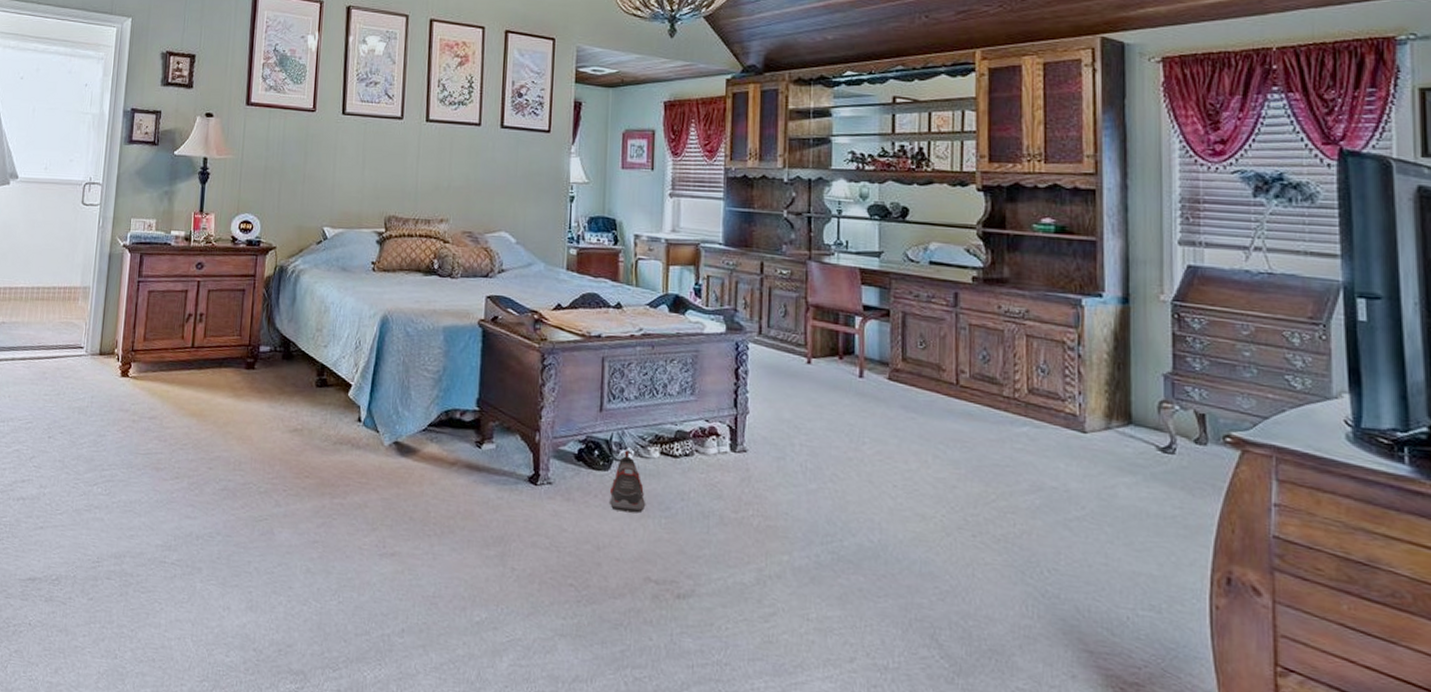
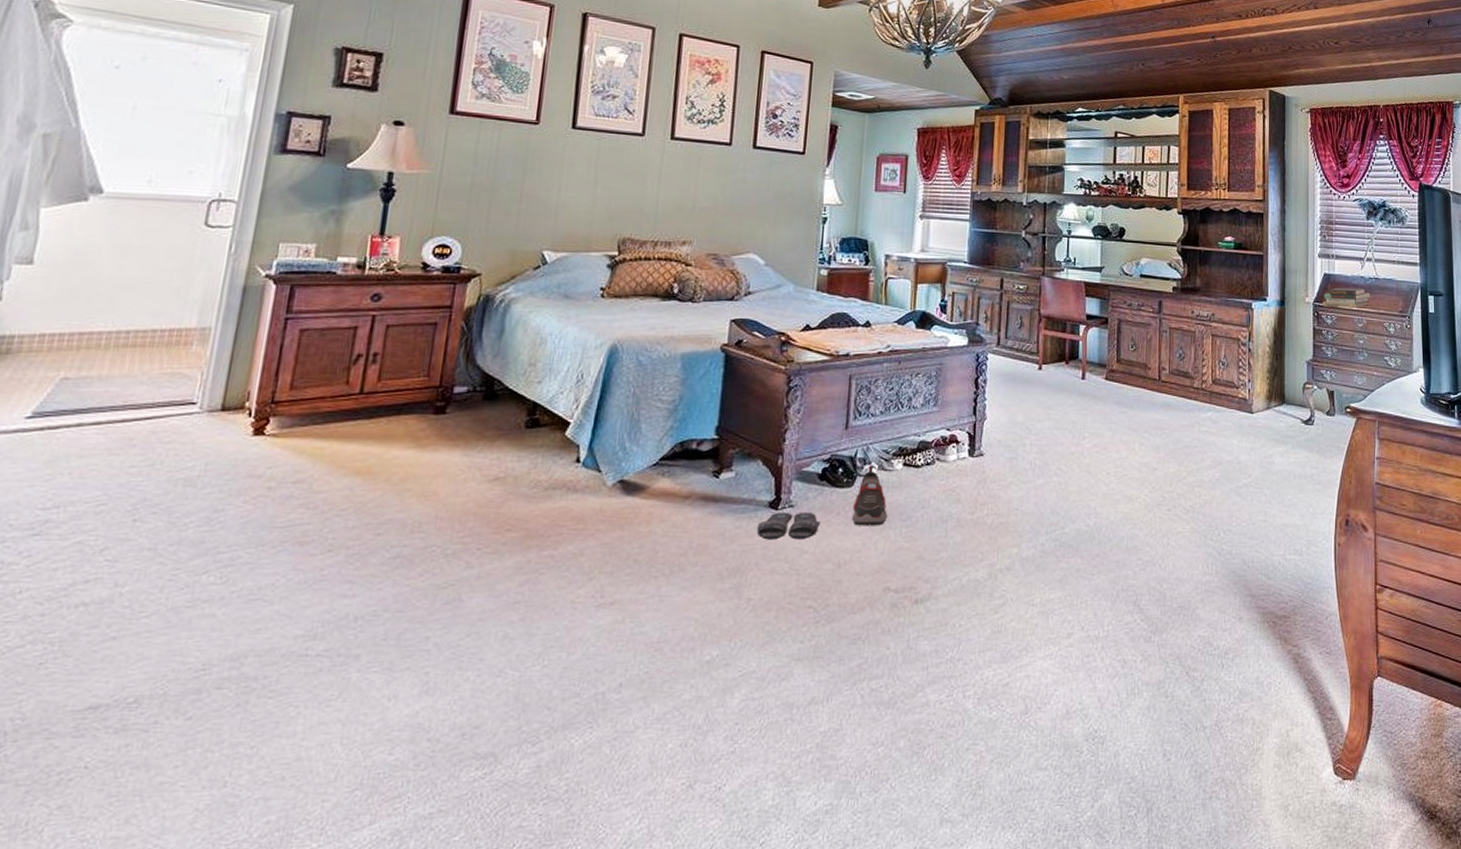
slippers: none [518,487,578,517] -> present [756,511,820,540]
books: none [1185,283,1261,311] -> present [1322,287,1371,308]

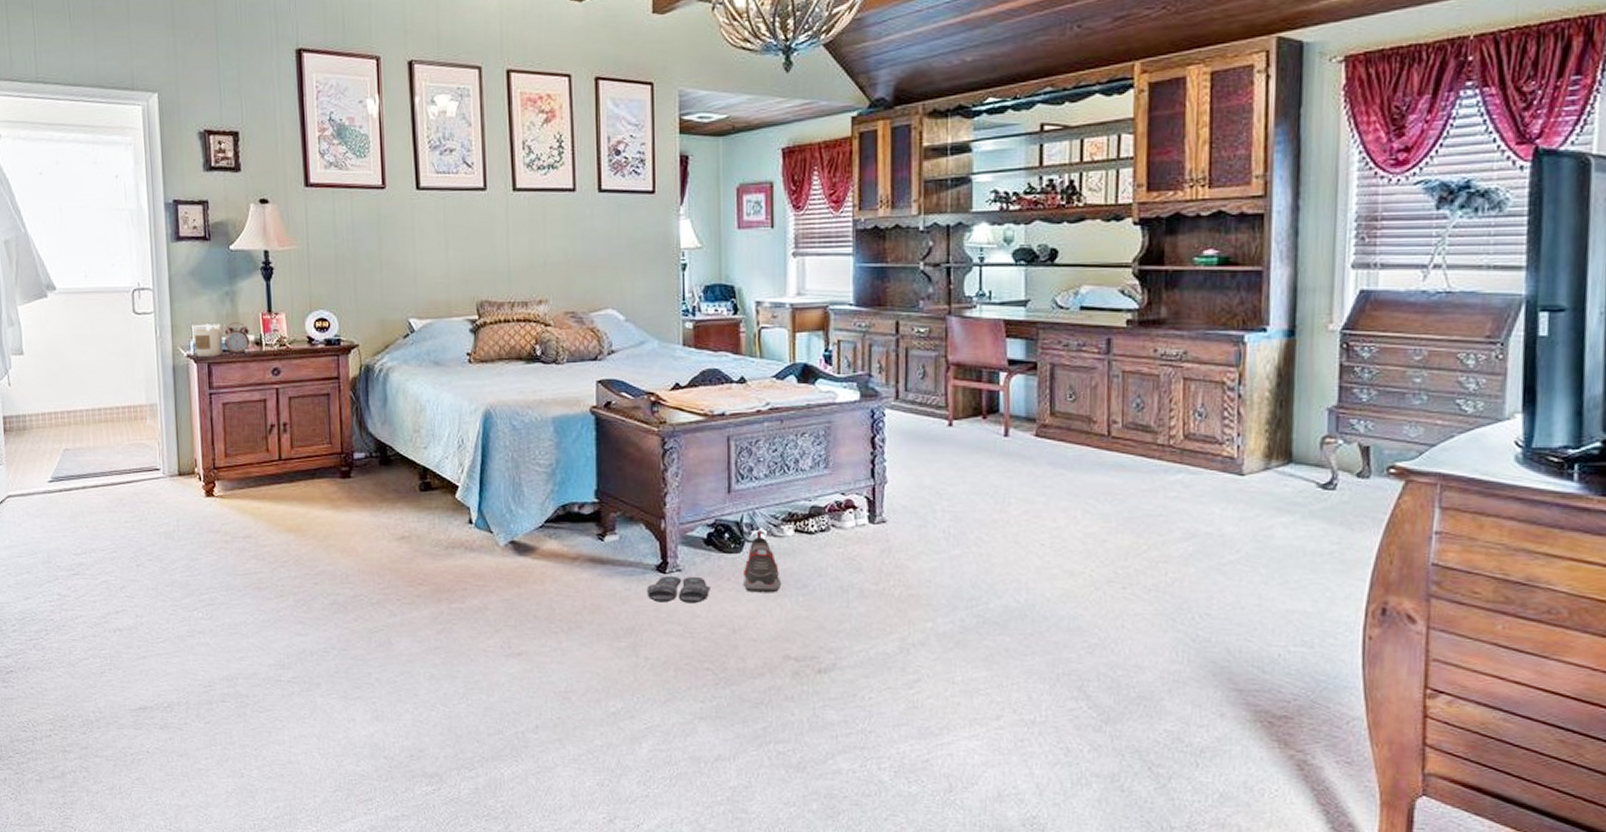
candle: none [278,243,319,278] -> present [193,324,224,357]
alarm clock: none [317,243,352,277] -> present [224,322,250,355]
books: present [1322,287,1371,308] -> none [1355,307,1437,335]

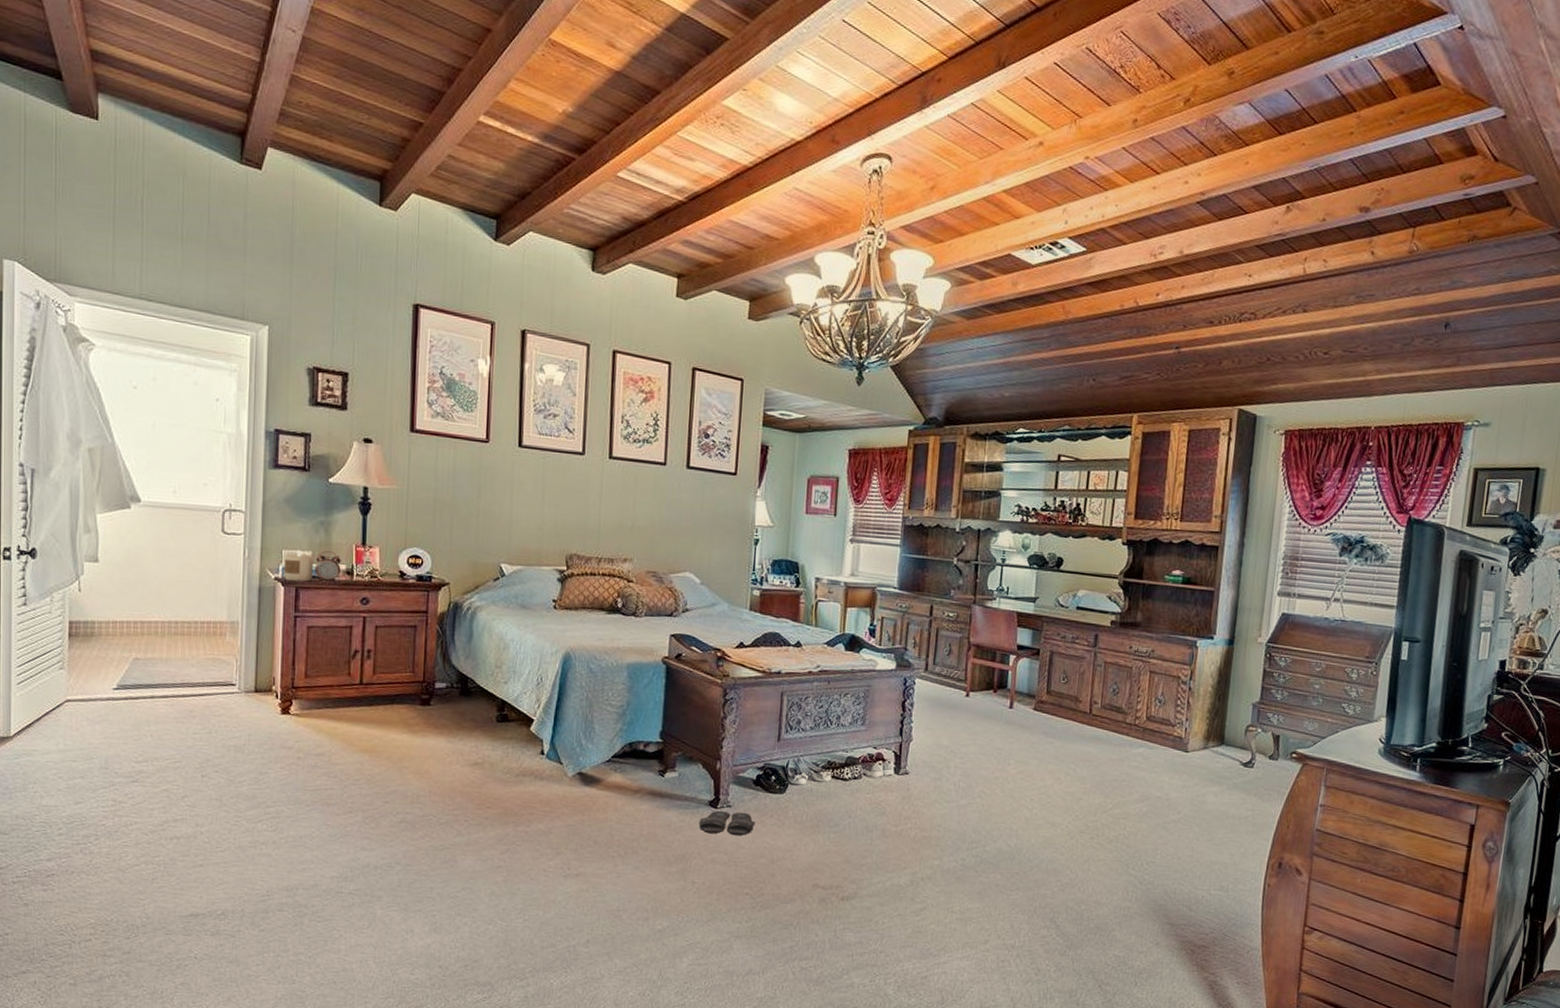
shoe: present [742,531,782,593] -> none [783,775,817,830]

